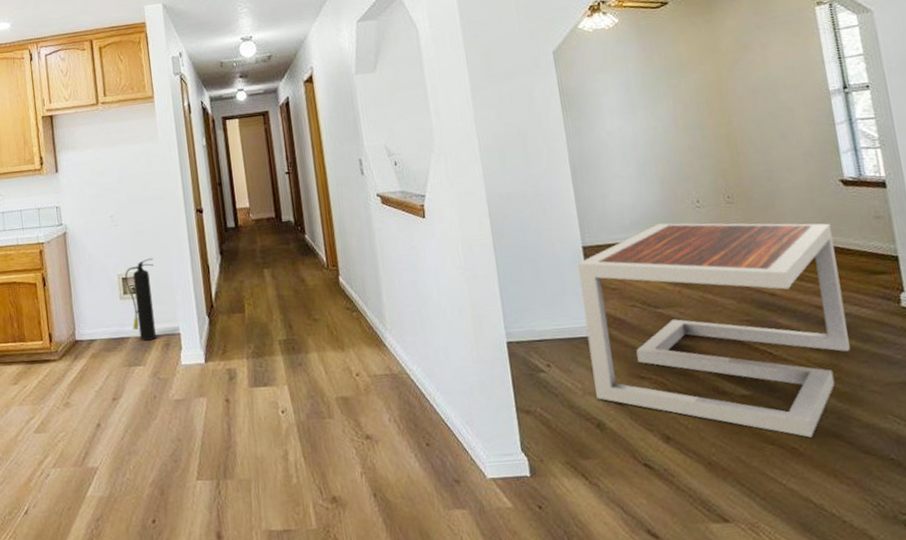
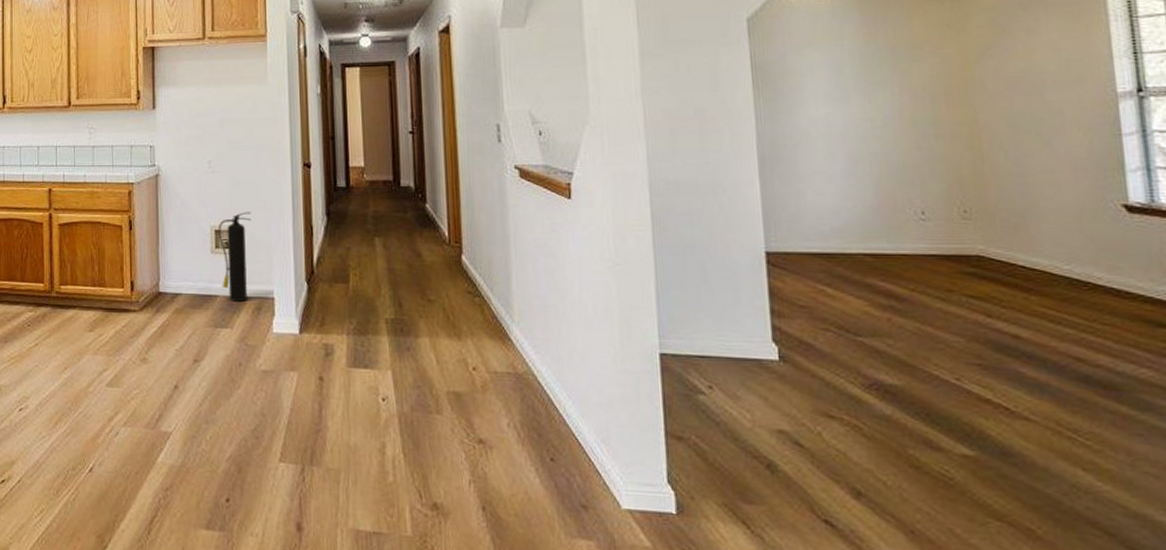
coffee table: present [578,223,850,438] -> none [758,234,1120,520]

